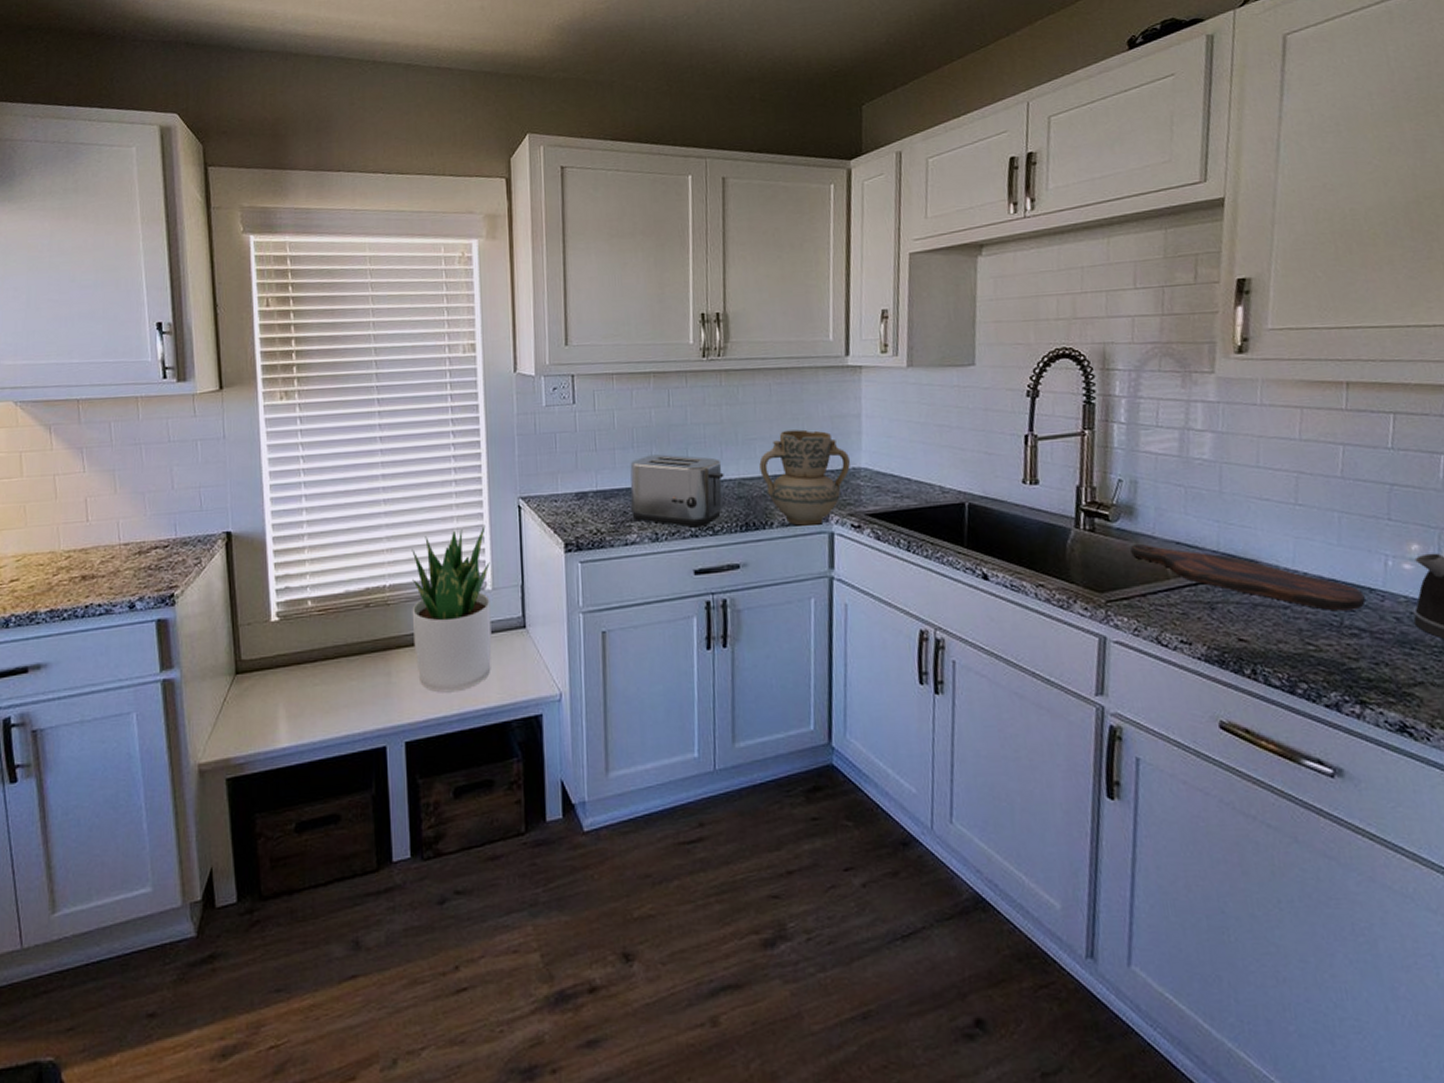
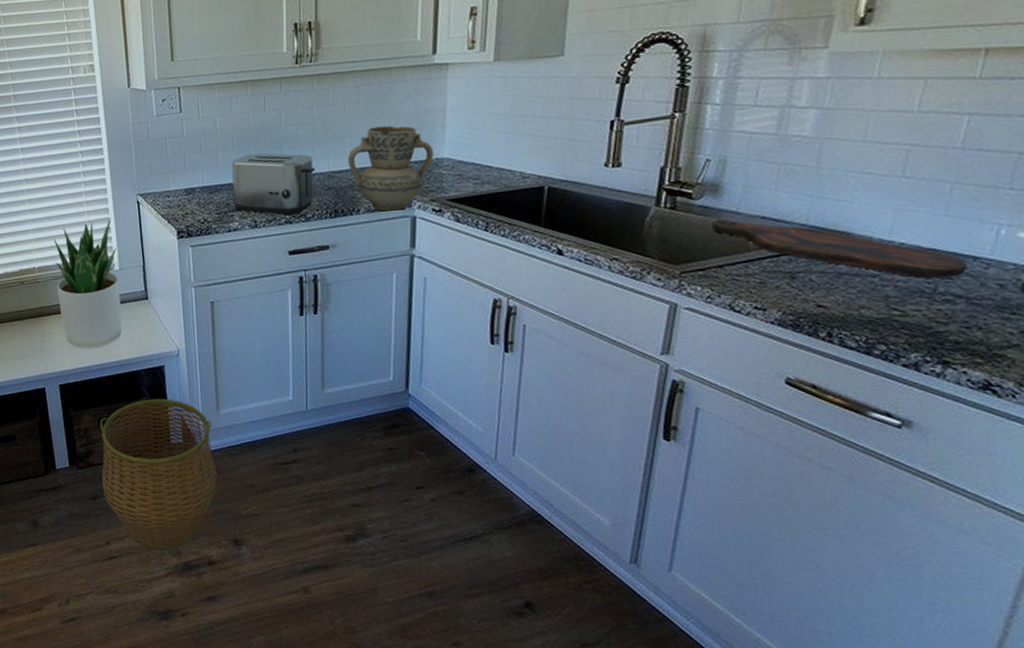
basket: none [453,758,604,975] -> present [99,398,217,550]

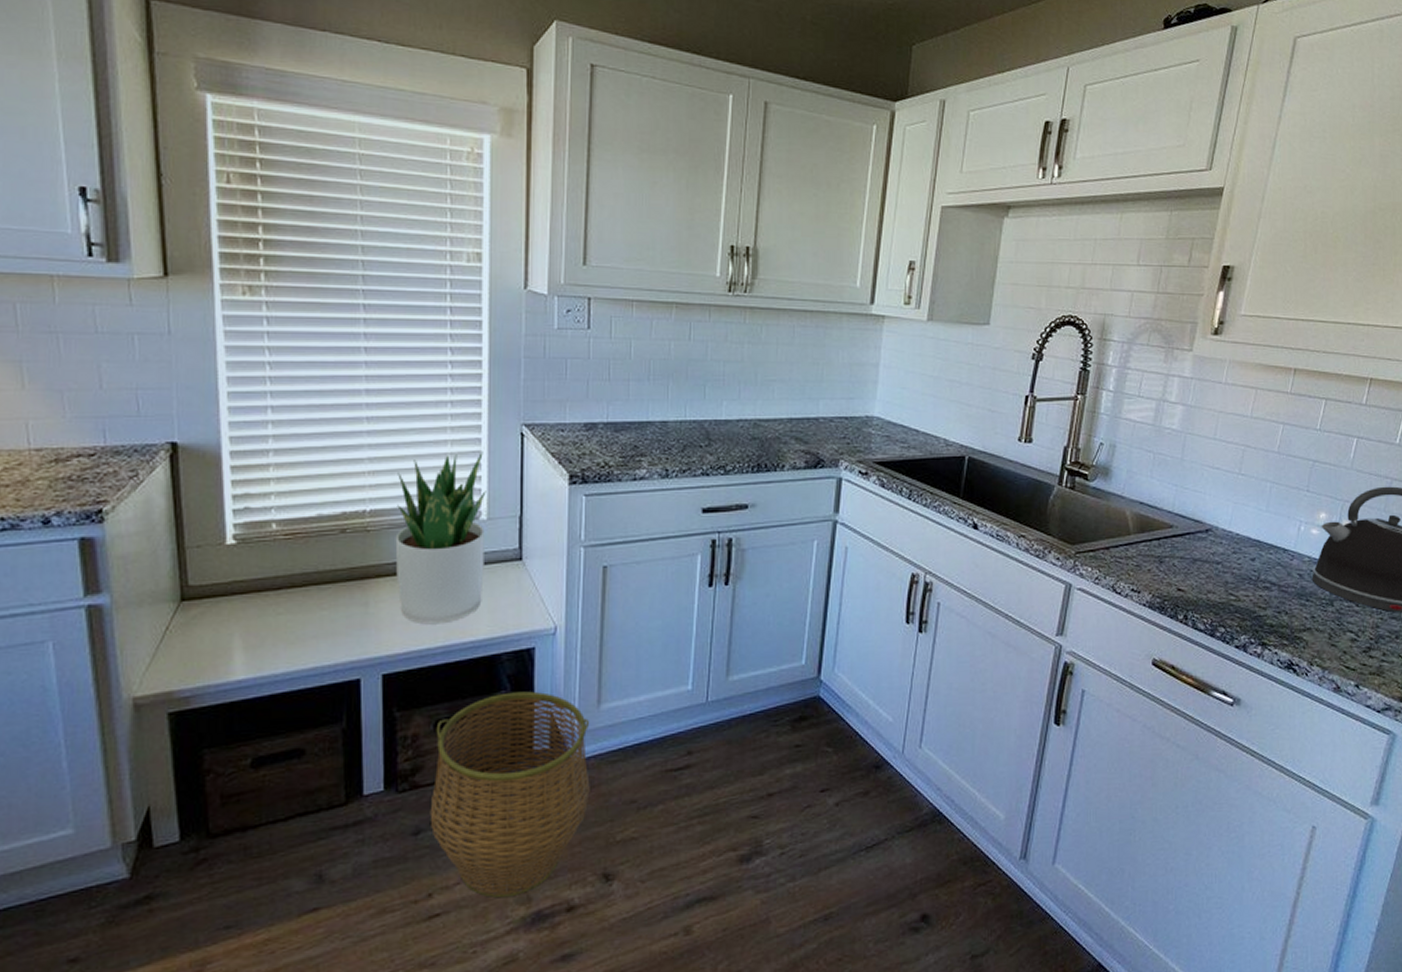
toaster: present [231,153,316,216] -> none [643,389,740,466]
ceramic jug: present [348,125,435,212] -> none [776,374,865,470]
cutting board: present [712,219,967,279] -> none [1102,501,1279,568]

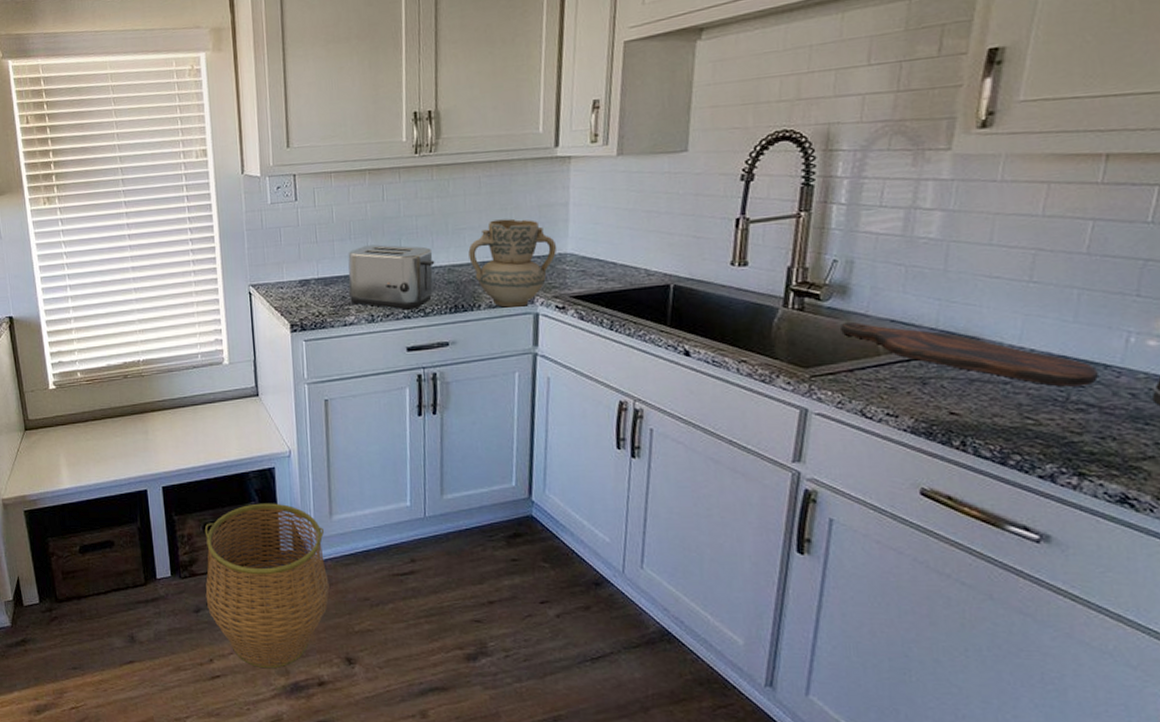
planter: present [395,451,486,625] -> none [160,309,231,448]
toaster: none [643,389,740,466] -> present [347,244,435,310]
ceramic jug: none [776,374,865,470] -> present [468,218,557,308]
cutting board: none [1102,501,1279,568] -> present [840,321,1098,387]

